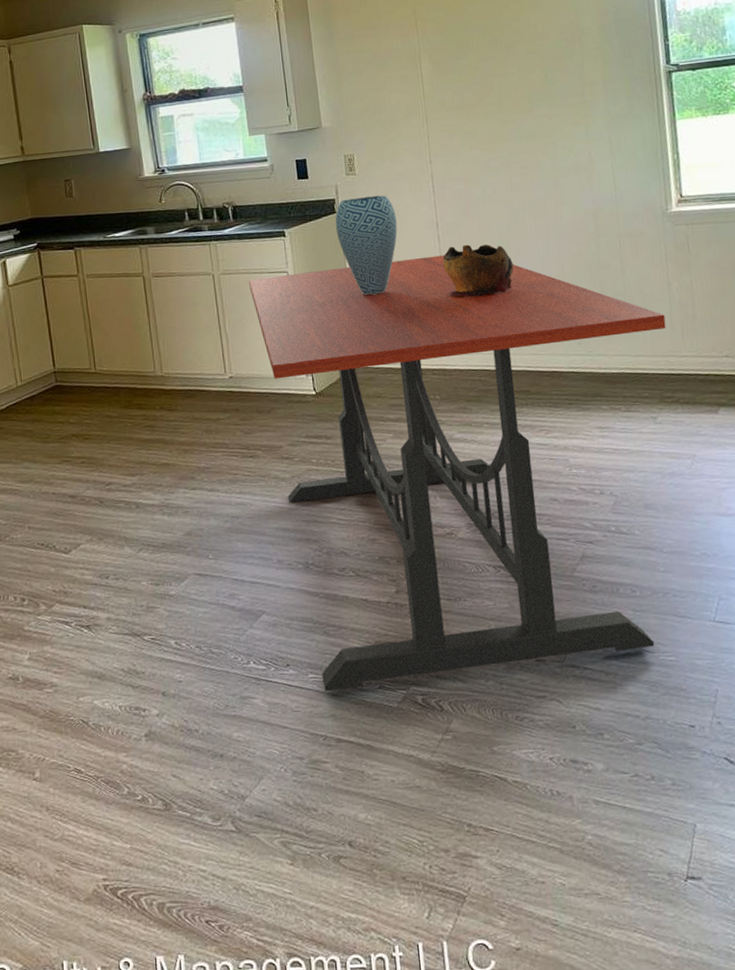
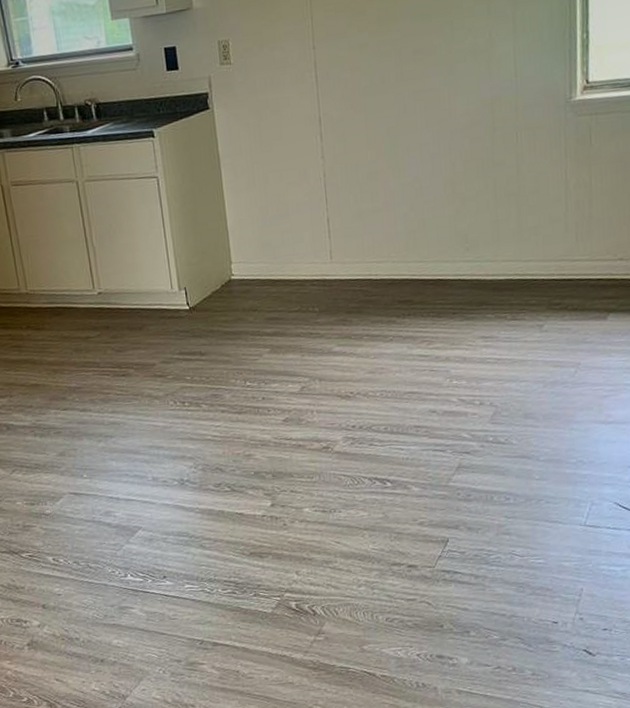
dining table: present [249,255,666,692] -> none [116,154,560,601]
vase: present [335,195,398,296] -> none [208,87,277,202]
decorative bowl: present [442,244,514,297] -> none [325,141,401,201]

